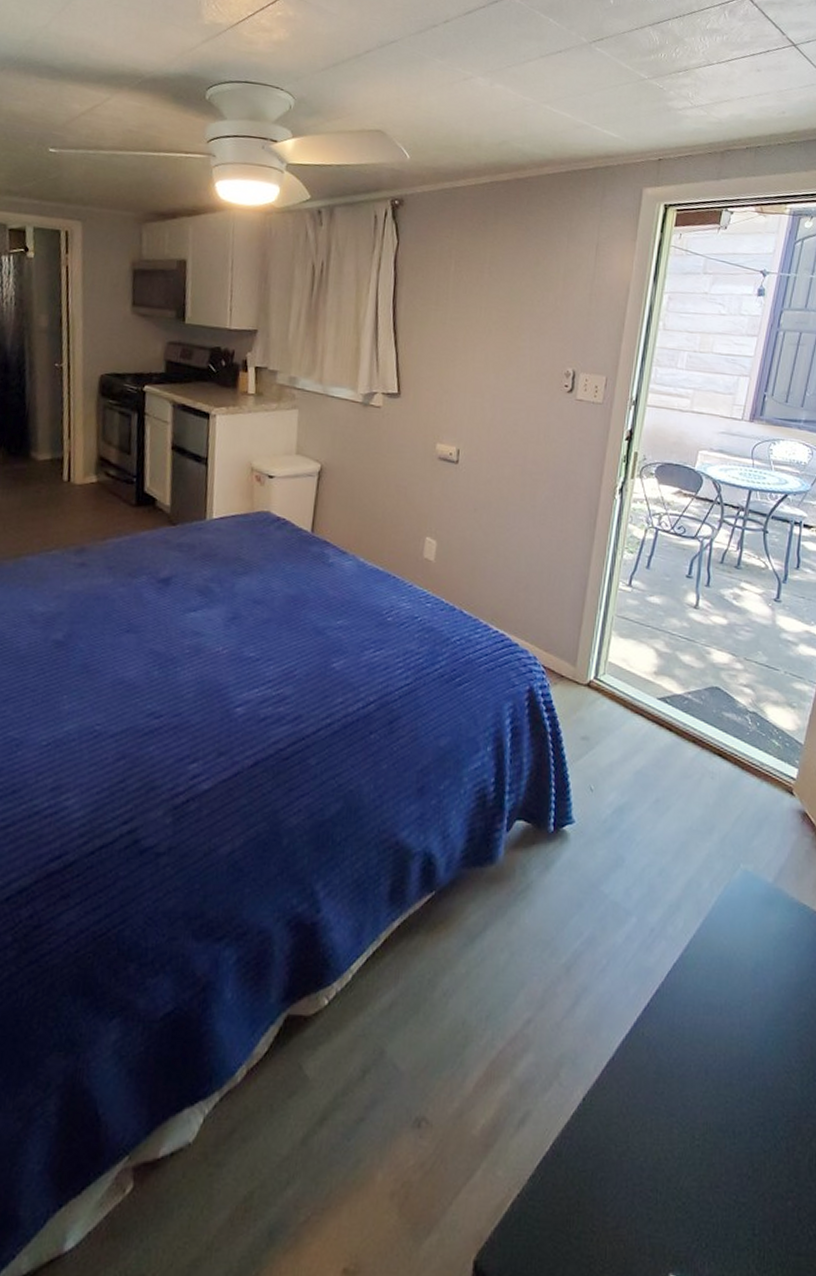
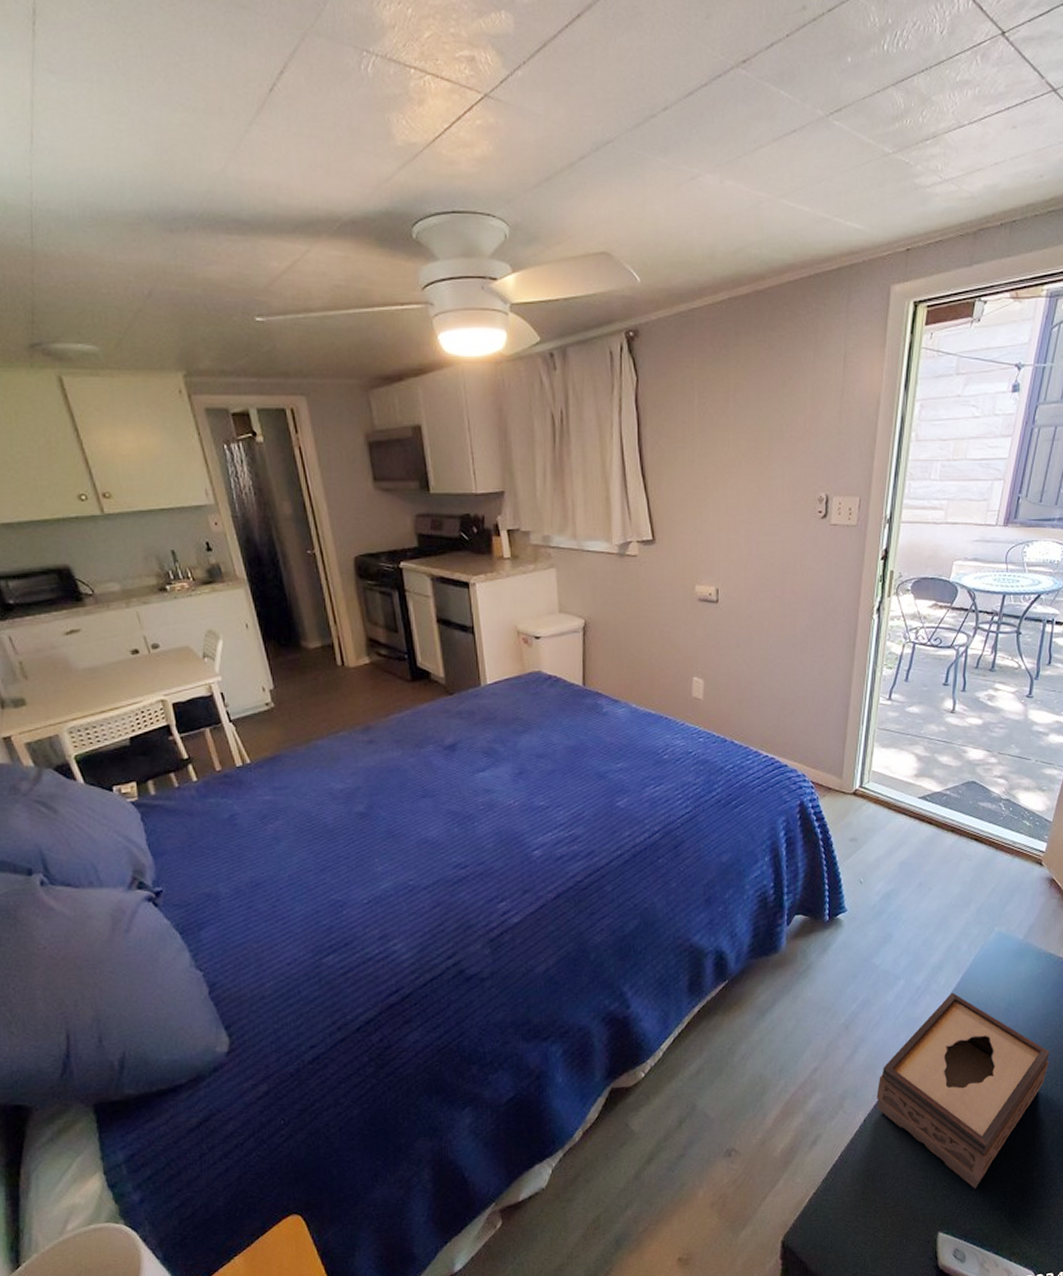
tissue box: none [599,940,806,1216] -> present [876,992,1050,1189]

